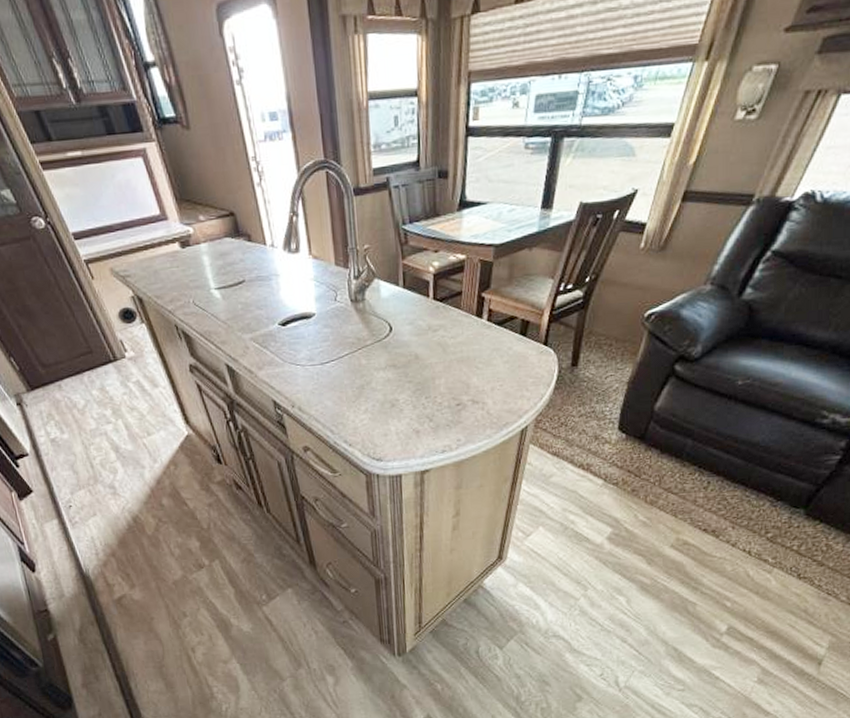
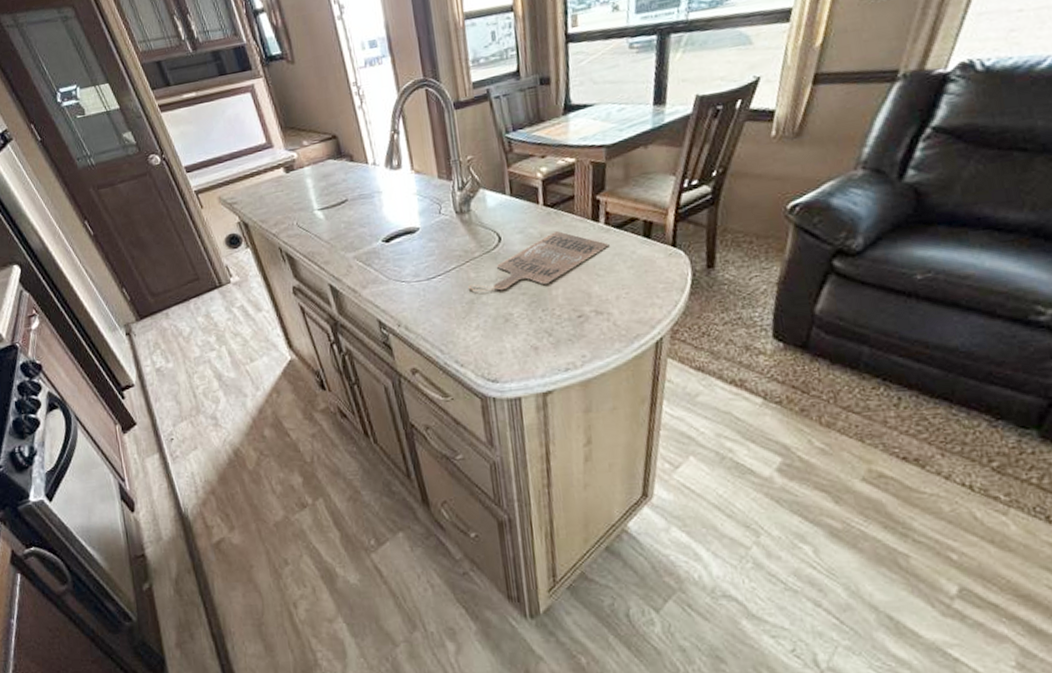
home sign: none [358,325,490,378] -> present [467,231,610,292]

